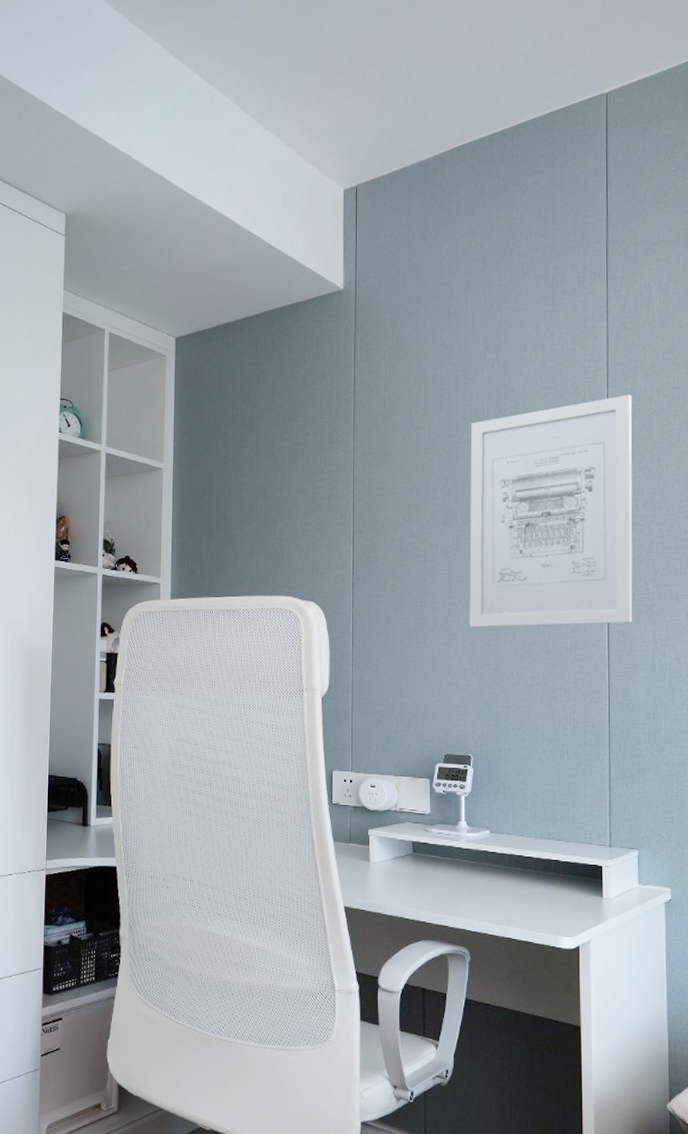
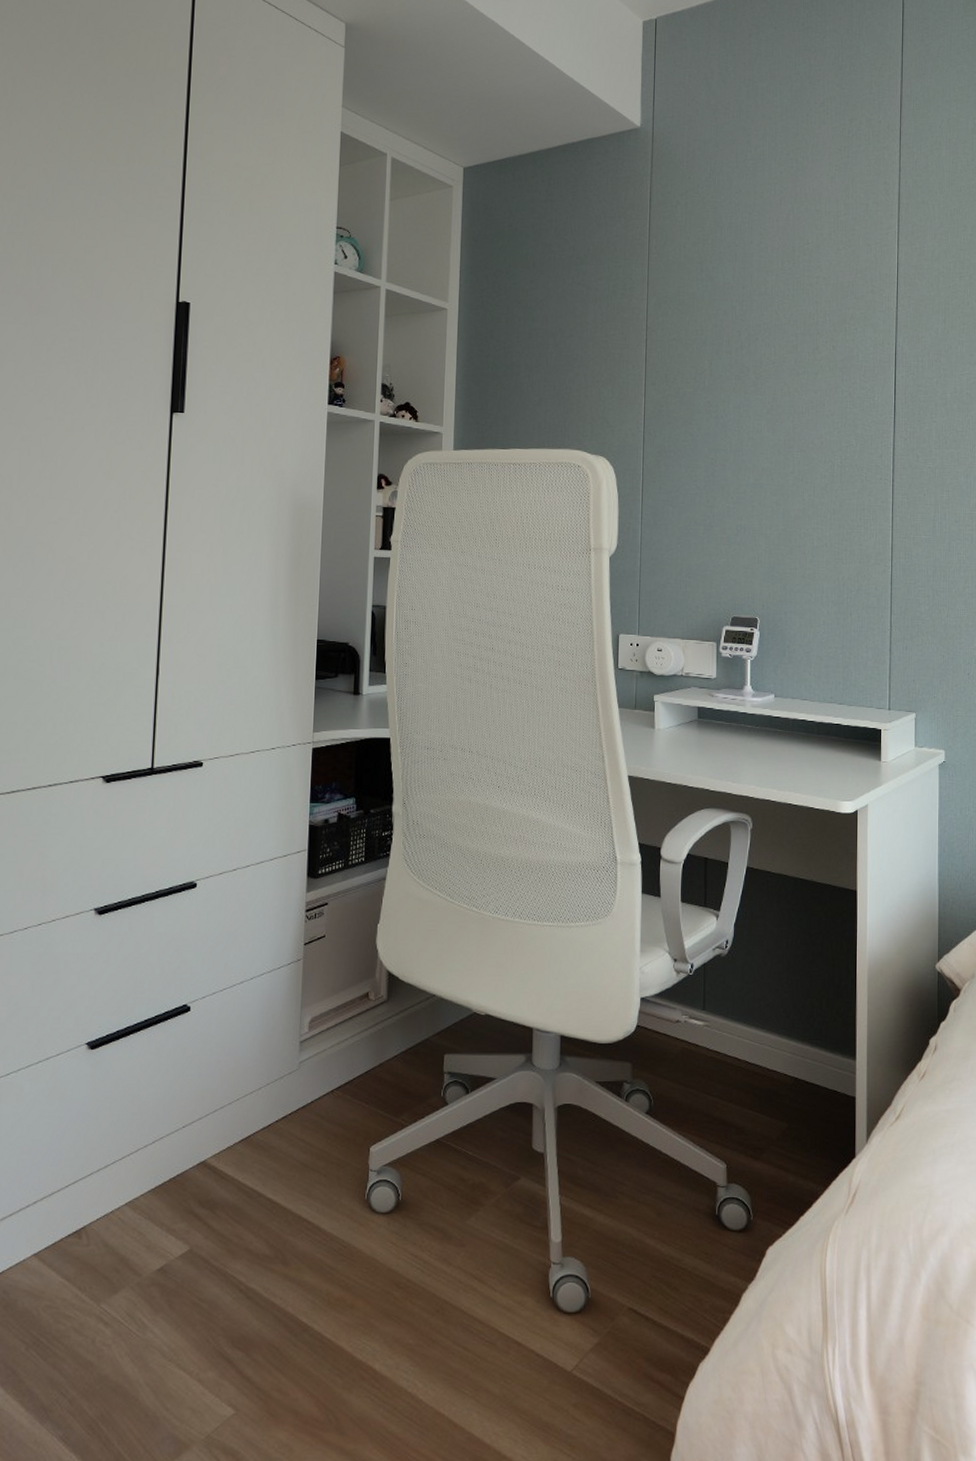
wall art: present [469,394,633,628] -> none [759,253,921,487]

